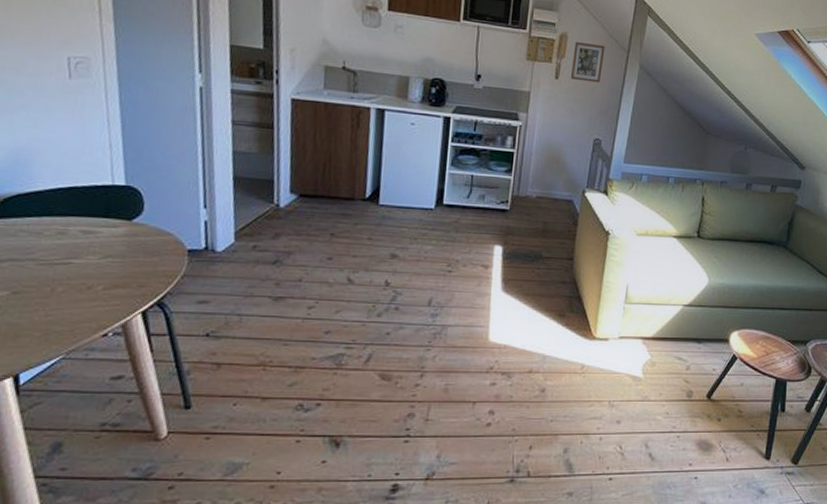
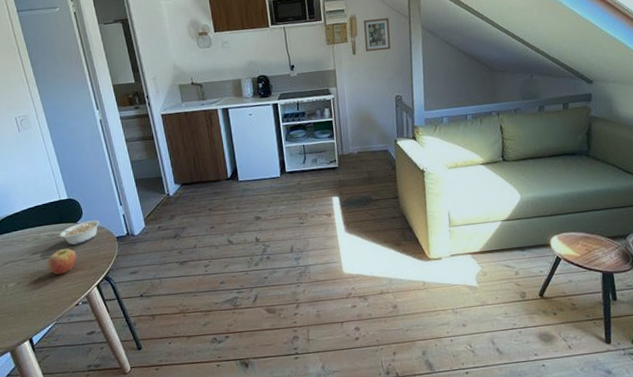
fruit: none [68,254,122,290] -> present [46,248,77,275]
legume: none [92,220,167,251] -> present [54,220,100,245]

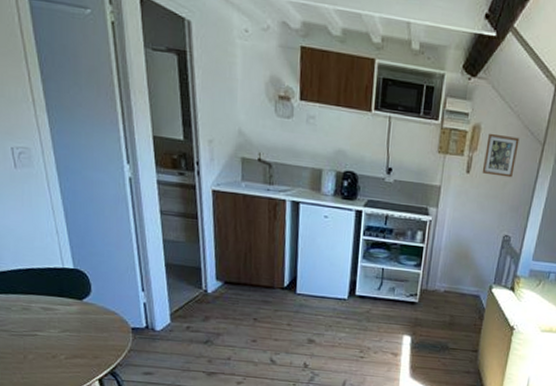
fruit: present [46,248,77,275] -> none [36,328,78,359]
legume: present [54,220,100,245] -> none [50,300,112,327]

